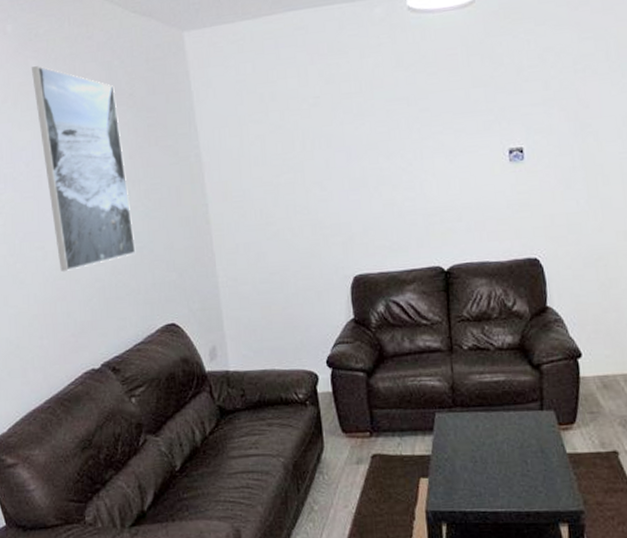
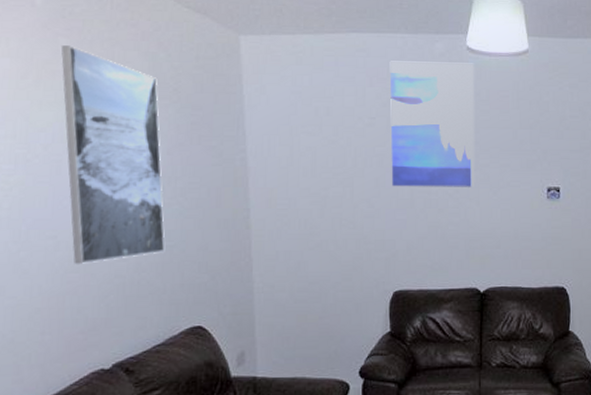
wall art: none [329,23,428,167] -> present [389,61,474,187]

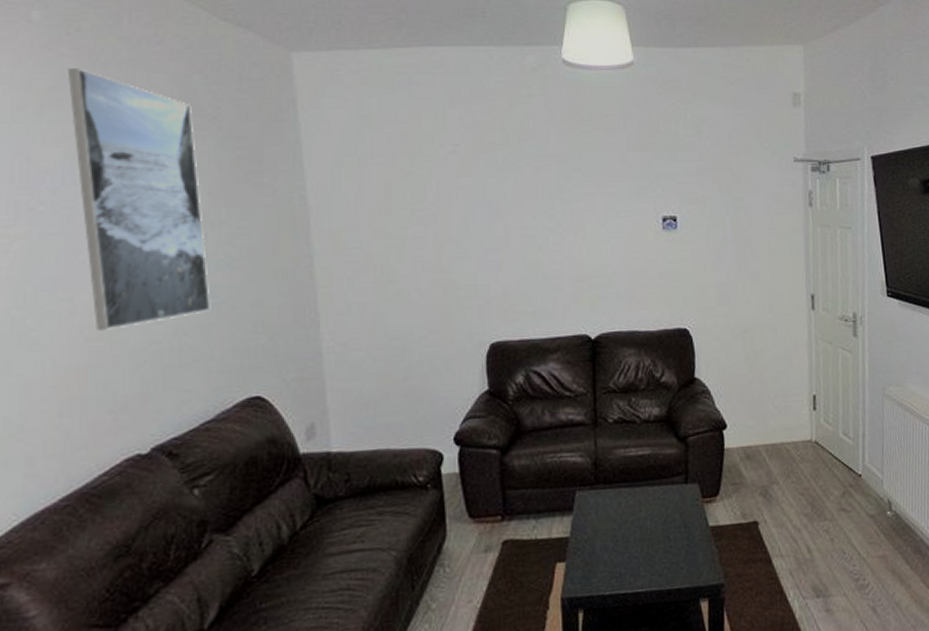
wall art: present [389,61,474,187] -> none [473,78,579,223]

